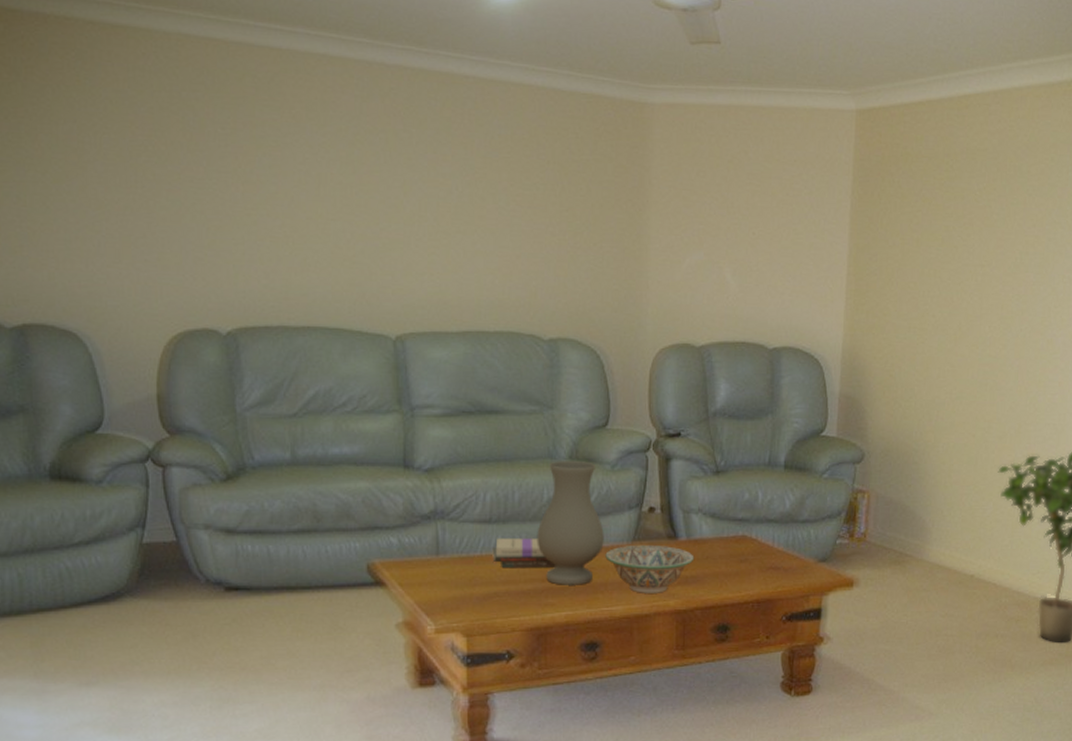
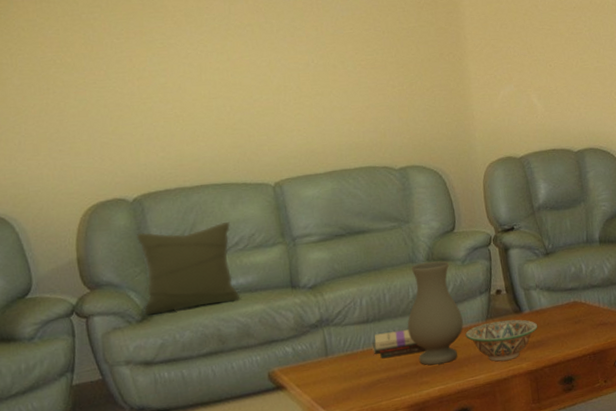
pillow: none [227,375,342,475] -> present [136,222,239,315]

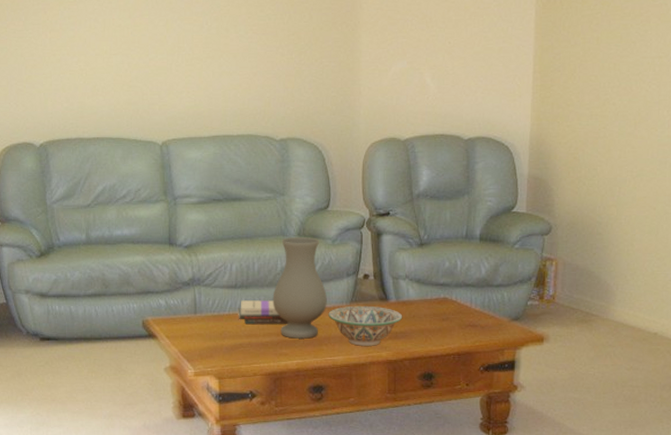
pillow: present [136,222,239,315] -> none [40,175,123,252]

